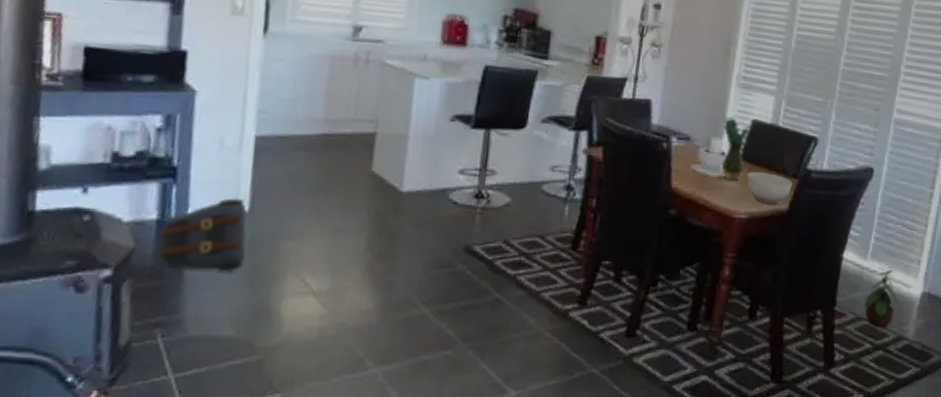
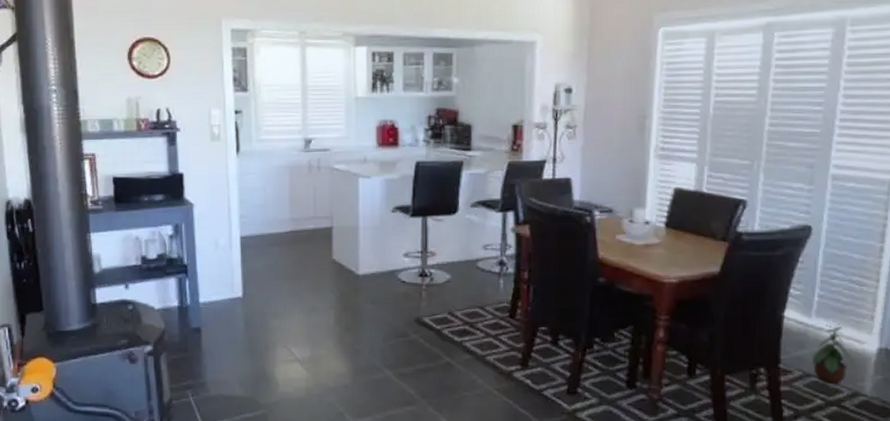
backpack: present [158,198,248,273] -> none [181,287,245,346]
vase: present [721,116,749,180] -> none [644,187,672,247]
bowl: present [746,172,793,205] -> none [673,238,723,268]

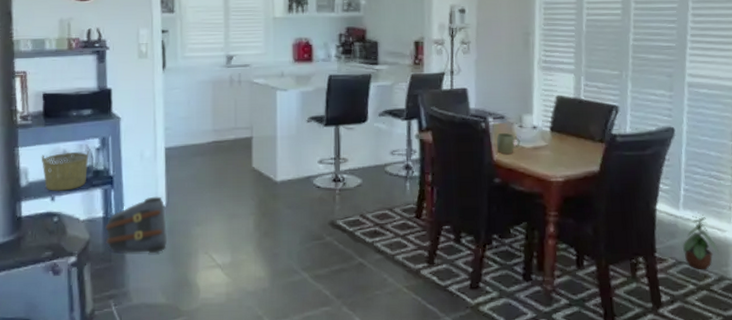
basket: none [113,238,162,279] -> present [41,151,89,191]
backpack: none [181,287,245,346] -> present [105,196,168,254]
mug: none [602,227,630,251] -> present [496,132,520,154]

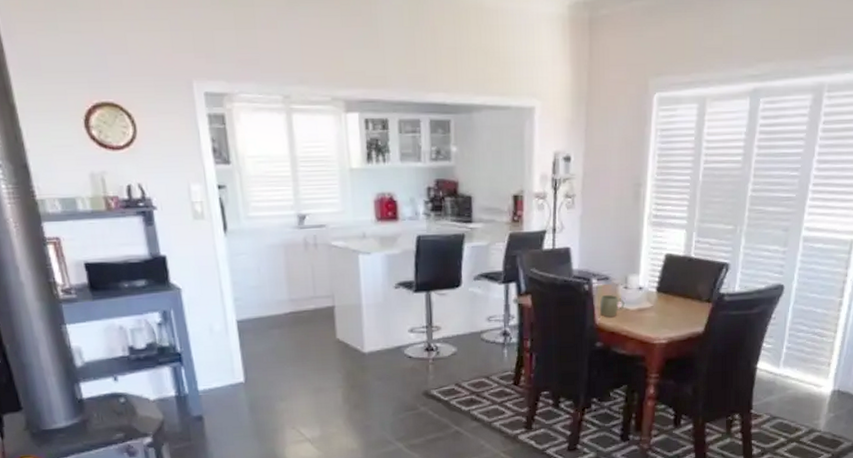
basket: present [41,151,89,191] -> none [94,326,151,371]
backpack: present [105,196,168,254] -> none [179,372,250,432]
potted plant: present [683,215,719,270] -> none [779,371,812,424]

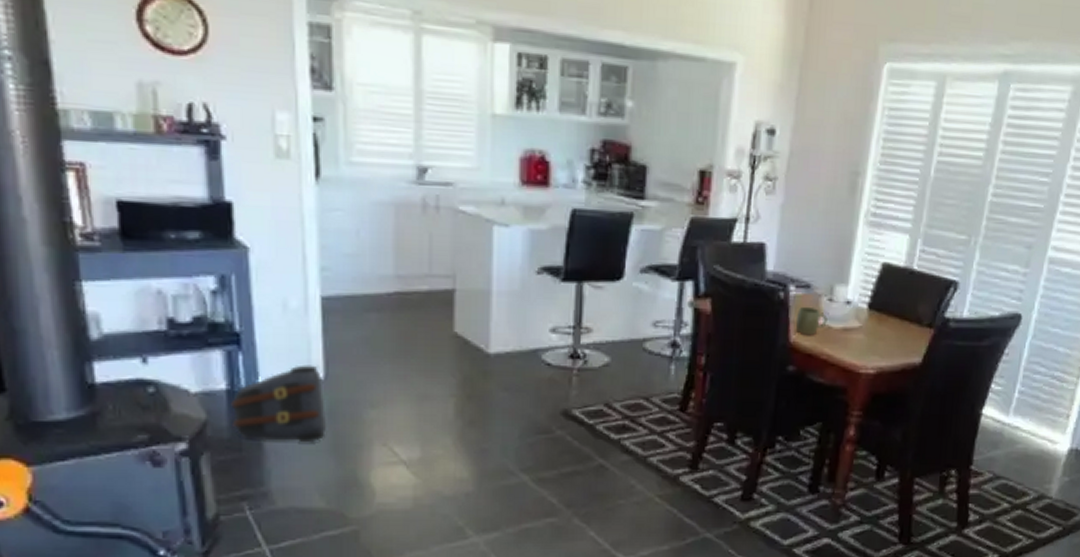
backpack: none [179,372,250,432] -> present [231,365,327,443]

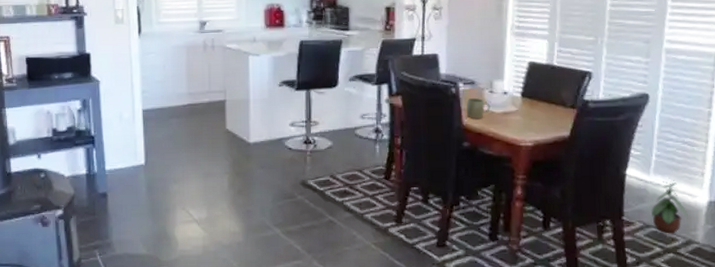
backpack: present [231,365,327,443] -> none [89,155,147,209]
potted plant: none [1004,423,1045,487] -> present [651,180,688,234]

